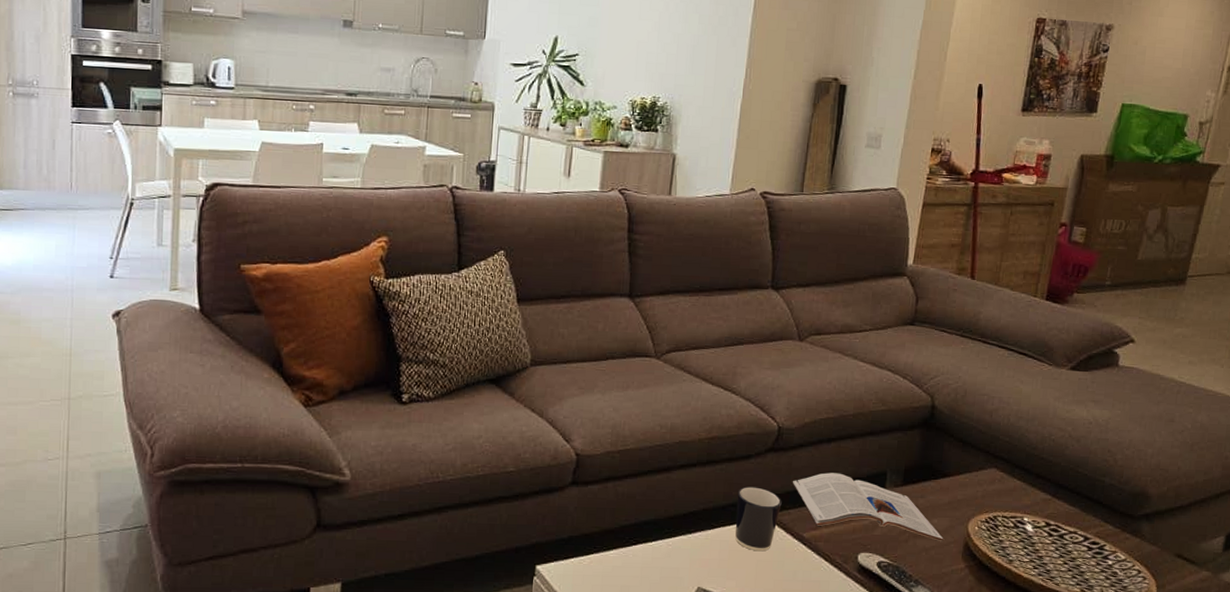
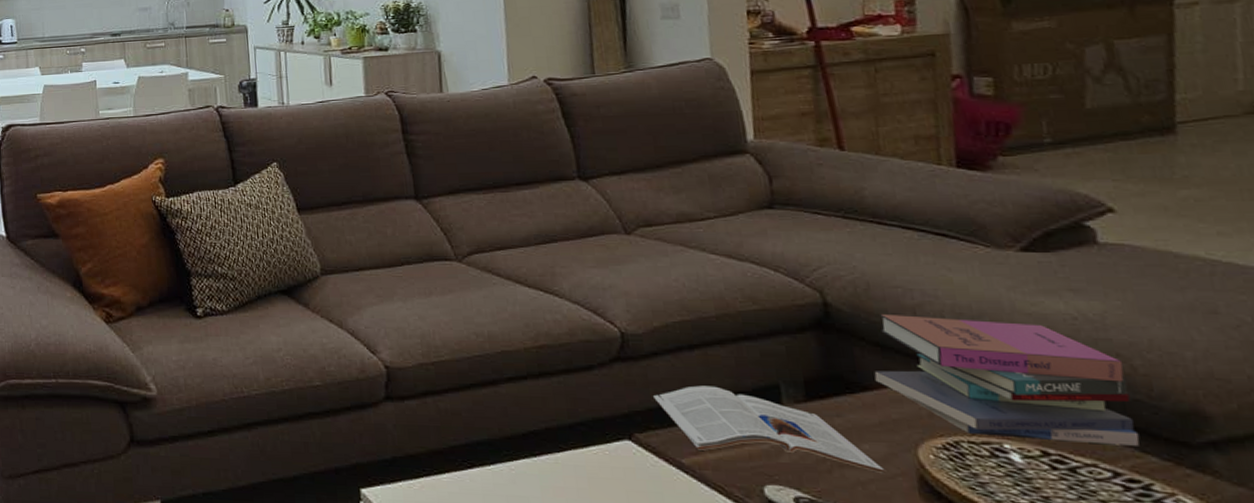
mug: present [735,487,782,552] -> none [584,402,645,480]
books: none [953,416,1111,518] -> present [874,313,1140,446]

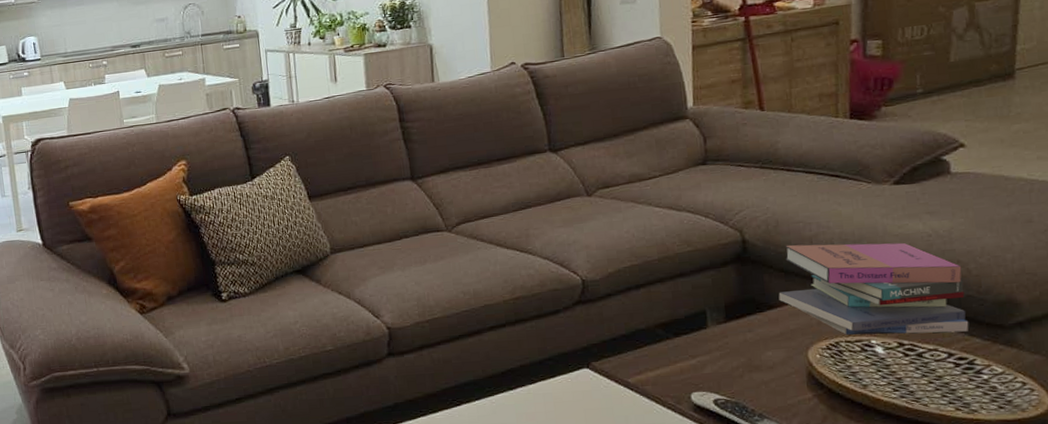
magazine: present [652,385,885,473] -> none [606,317,783,373]

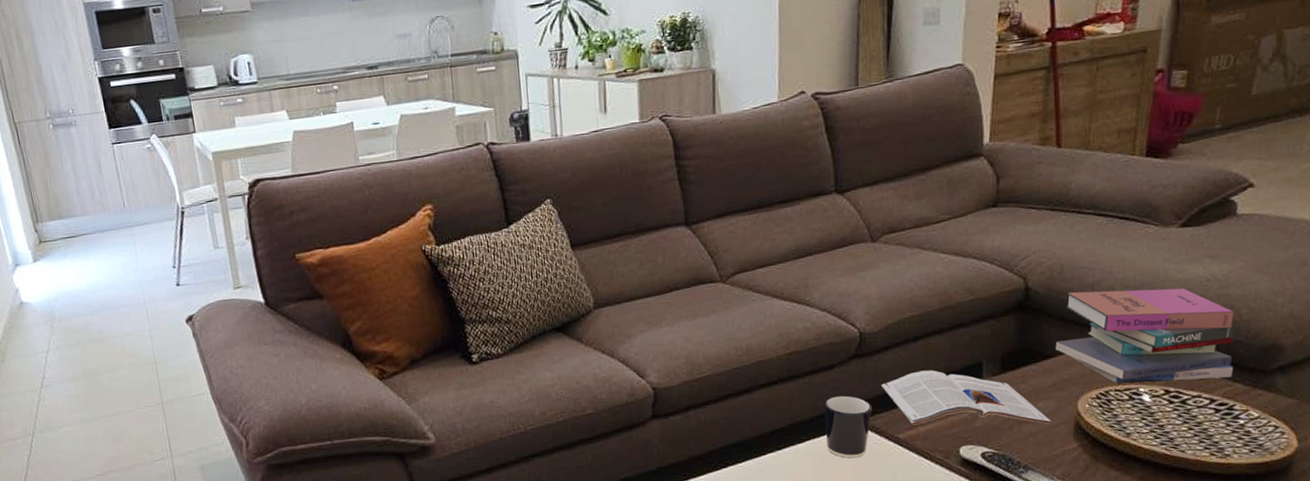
mug: none [552,339,600,401] -> present [824,395,872,459]
magazine: none [606,317,783,373] -> present [880,370,1051,425]

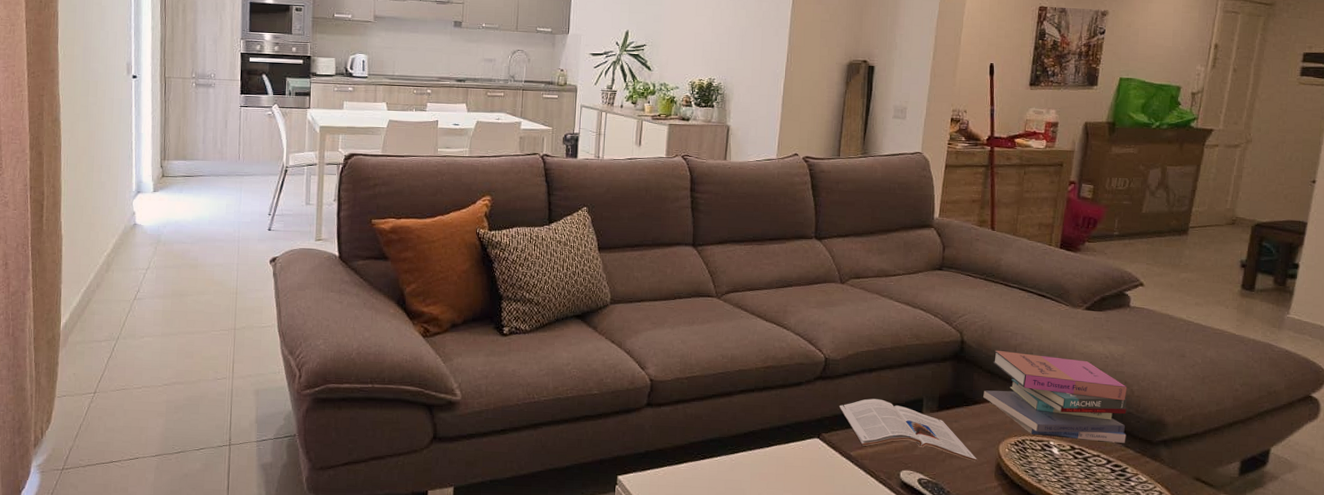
mug: present [824,395,872,459] -> none [789,410,831,468]

